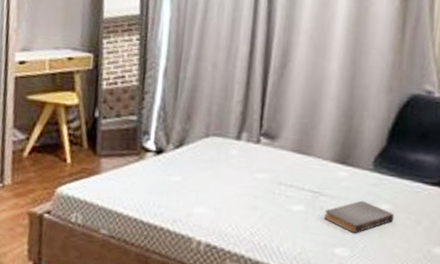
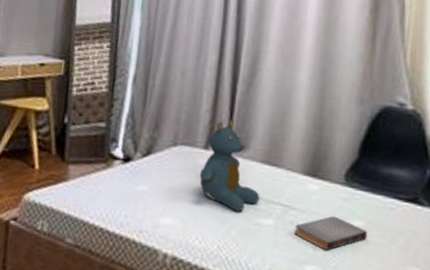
teddy bear: none [232,110,291,200] -> present [200,119,260,212]

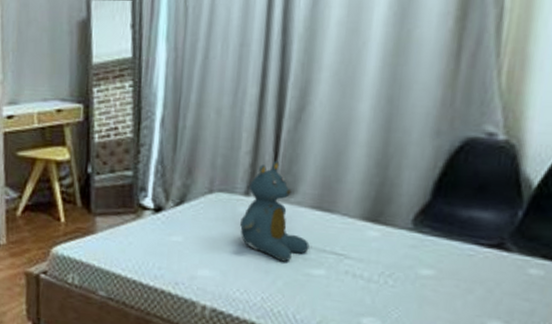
book: present [294,216,368,251] -> none [350,264,438,302]

